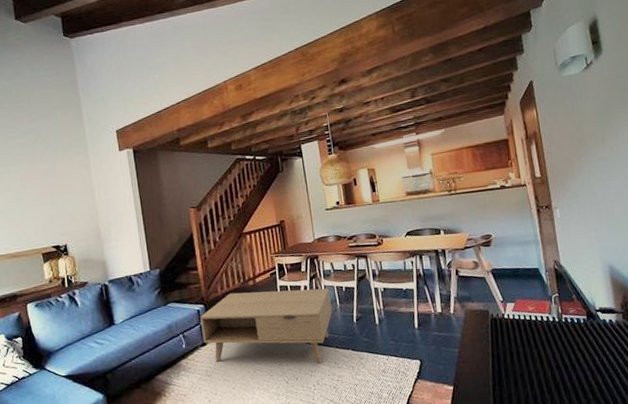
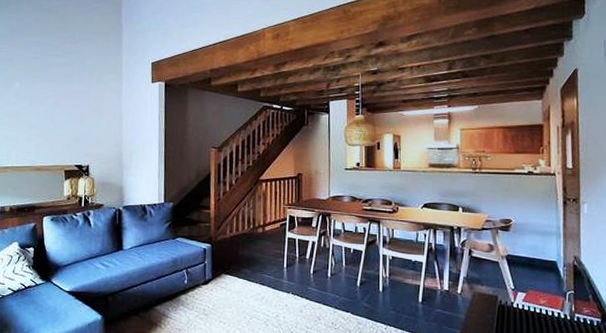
coffee table: present [200,288,333,365] -> none [205,237,337,322]

